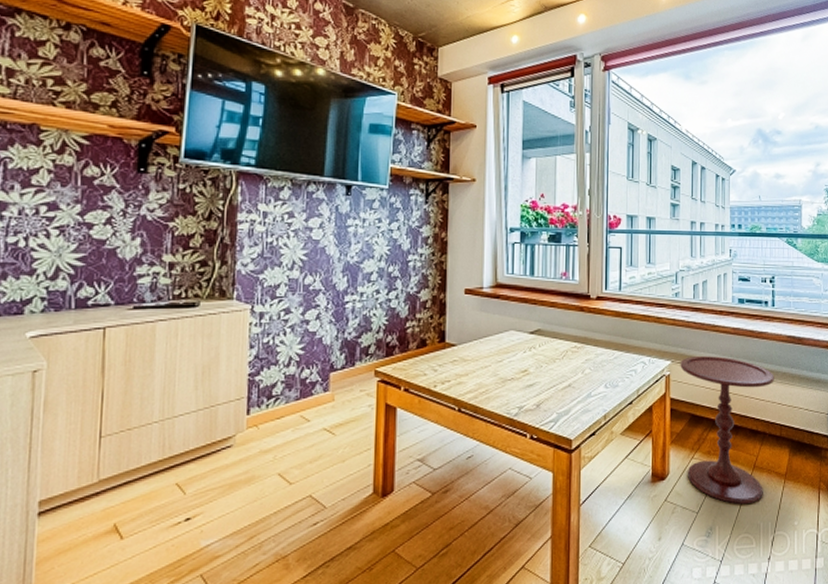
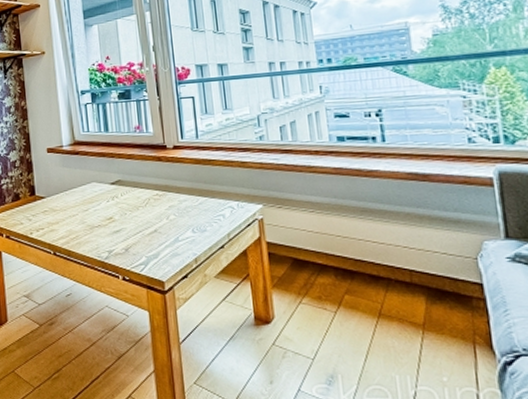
side table: present [680,355,774,505] -> none [273,197,396,355]

